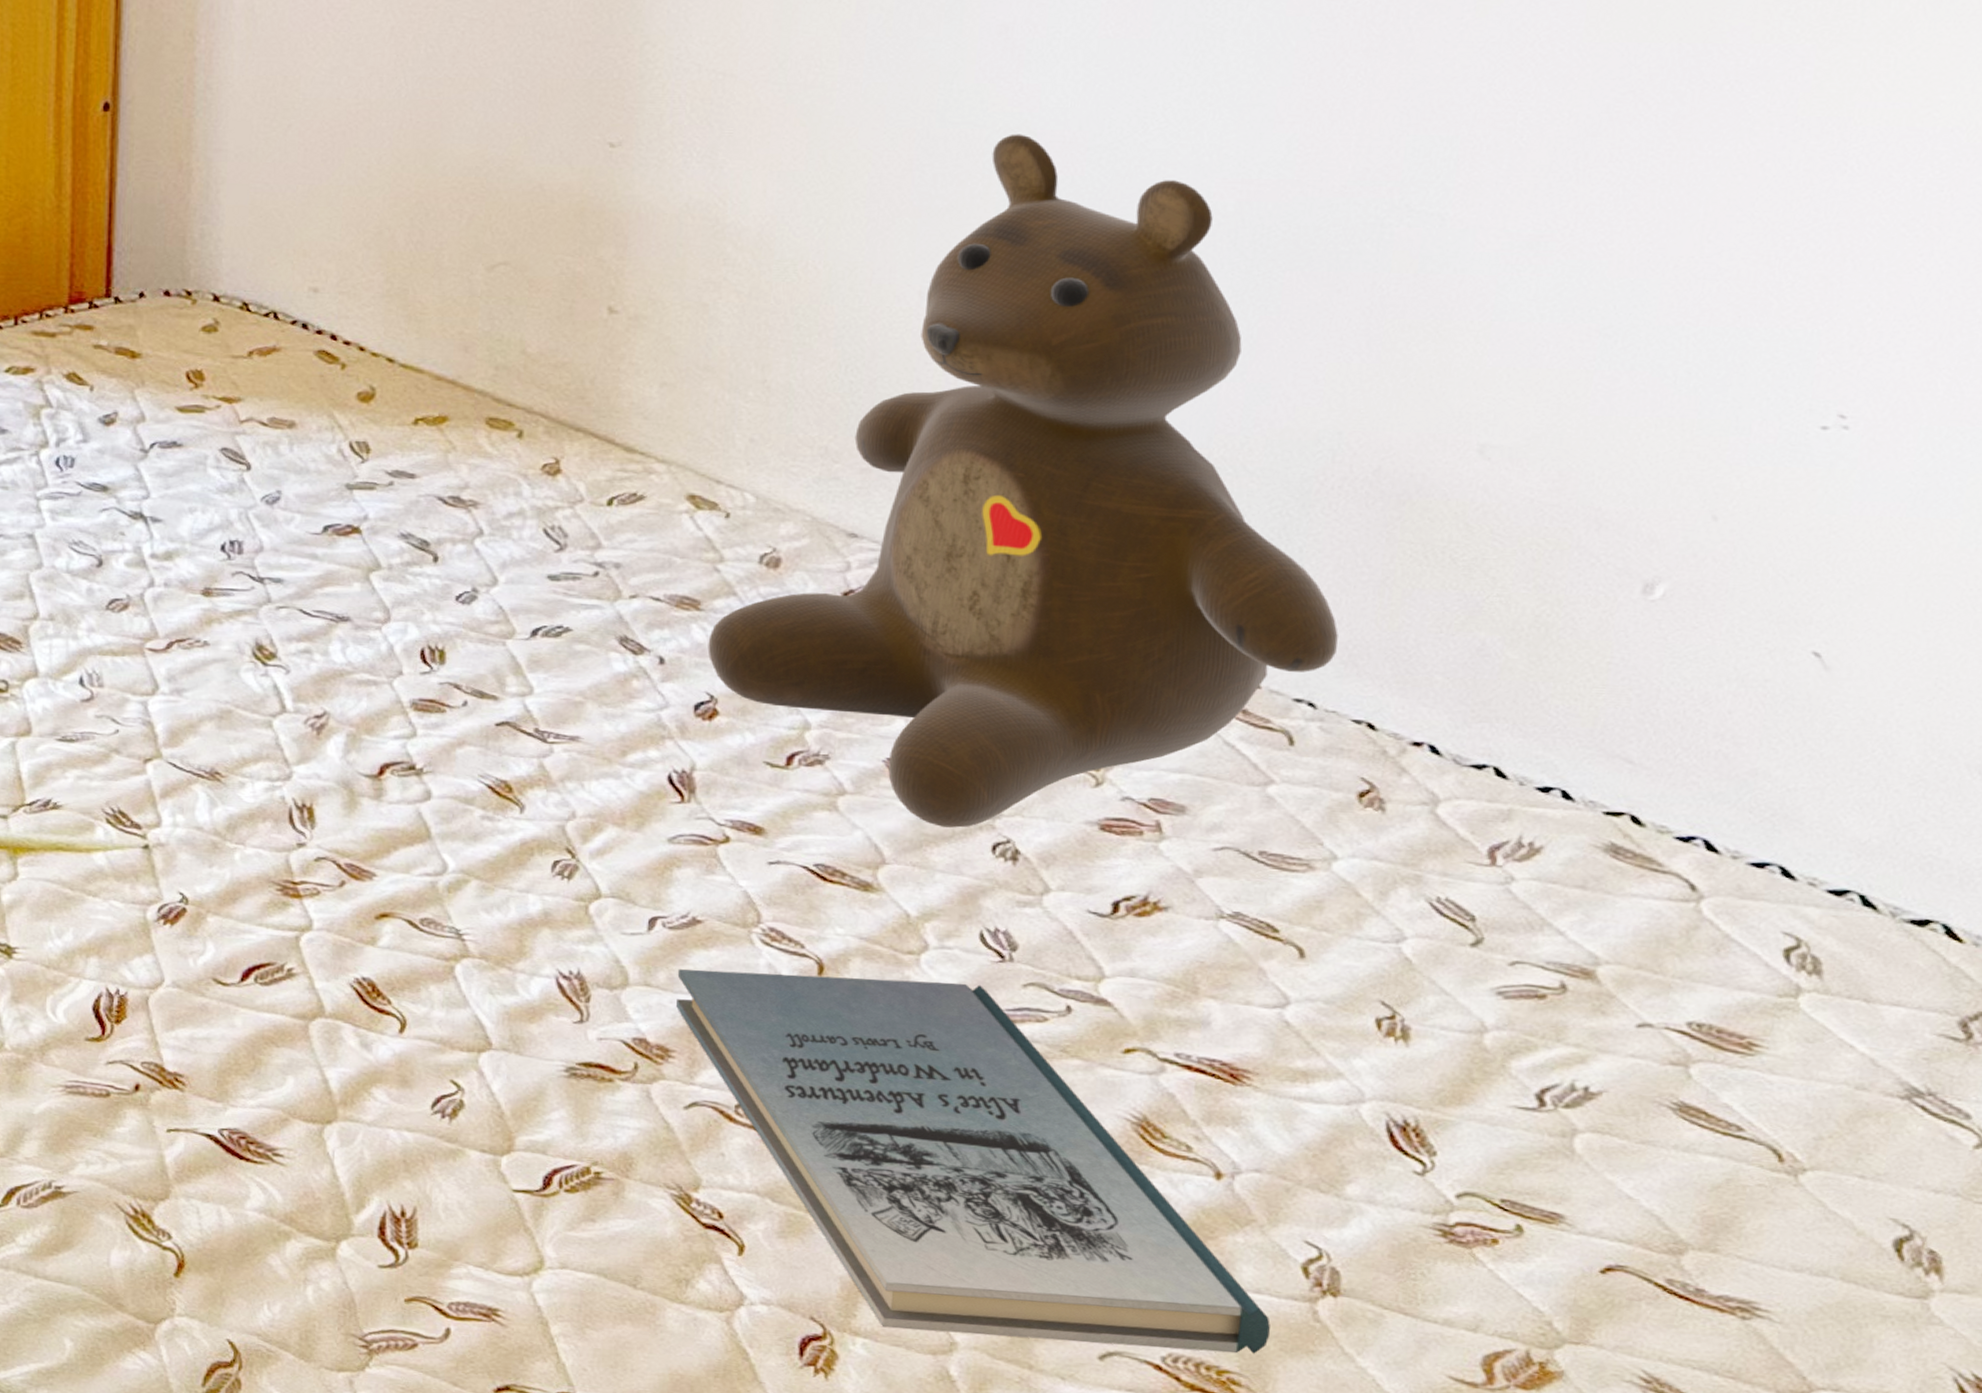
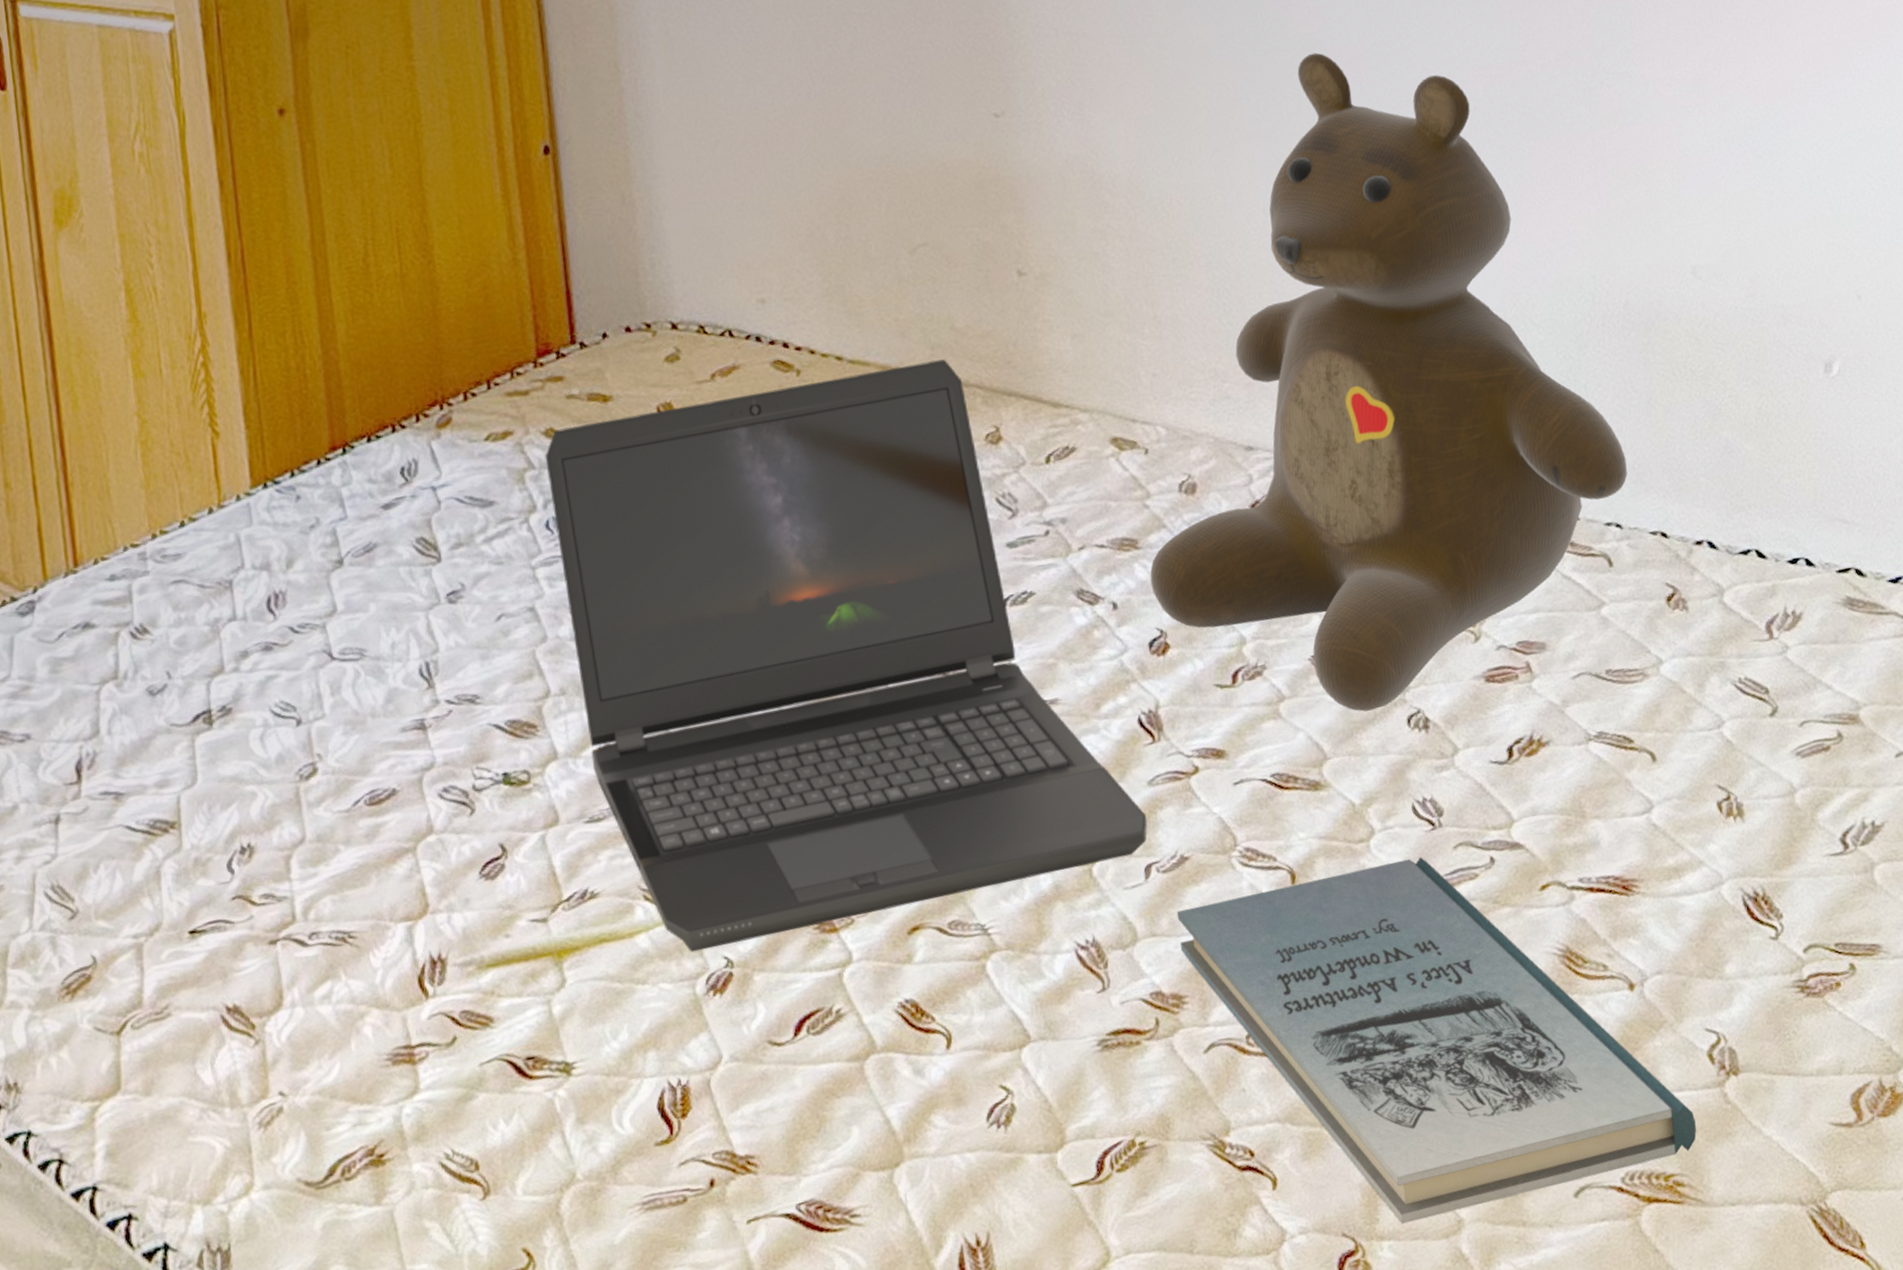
laptop computer: none [63,375,661,904] -> present [544,359,1148,953]

